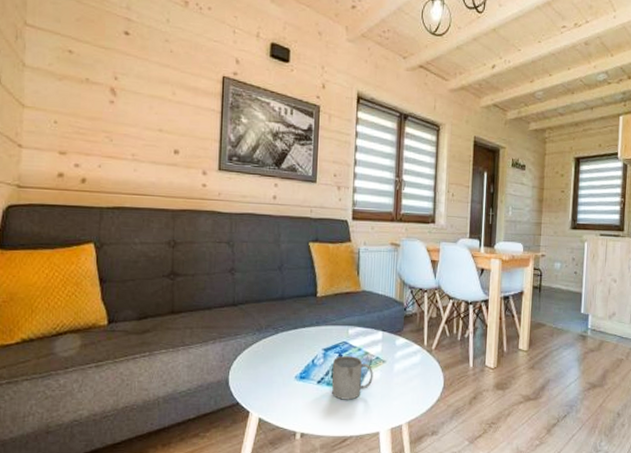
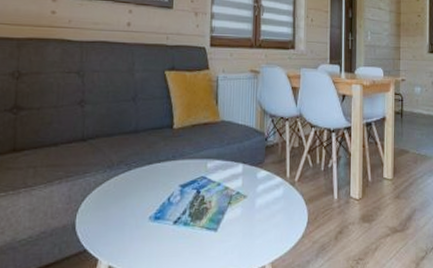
mug: present [332,355,373,400] -> none [189,191,234,241]

